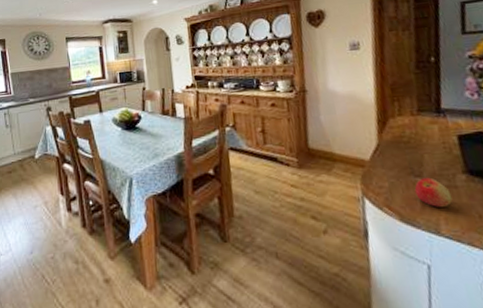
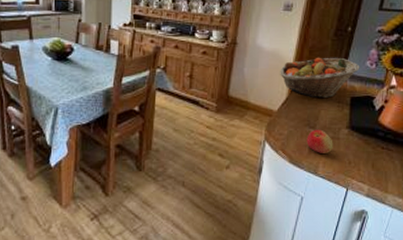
fruit basket: none [362,91,459,141] -> present [280,57,360,98]

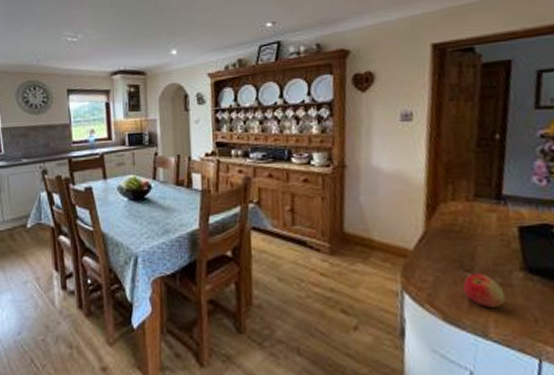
fruit basket: present [280,57,360,98] -> none [409,174,524,230]

